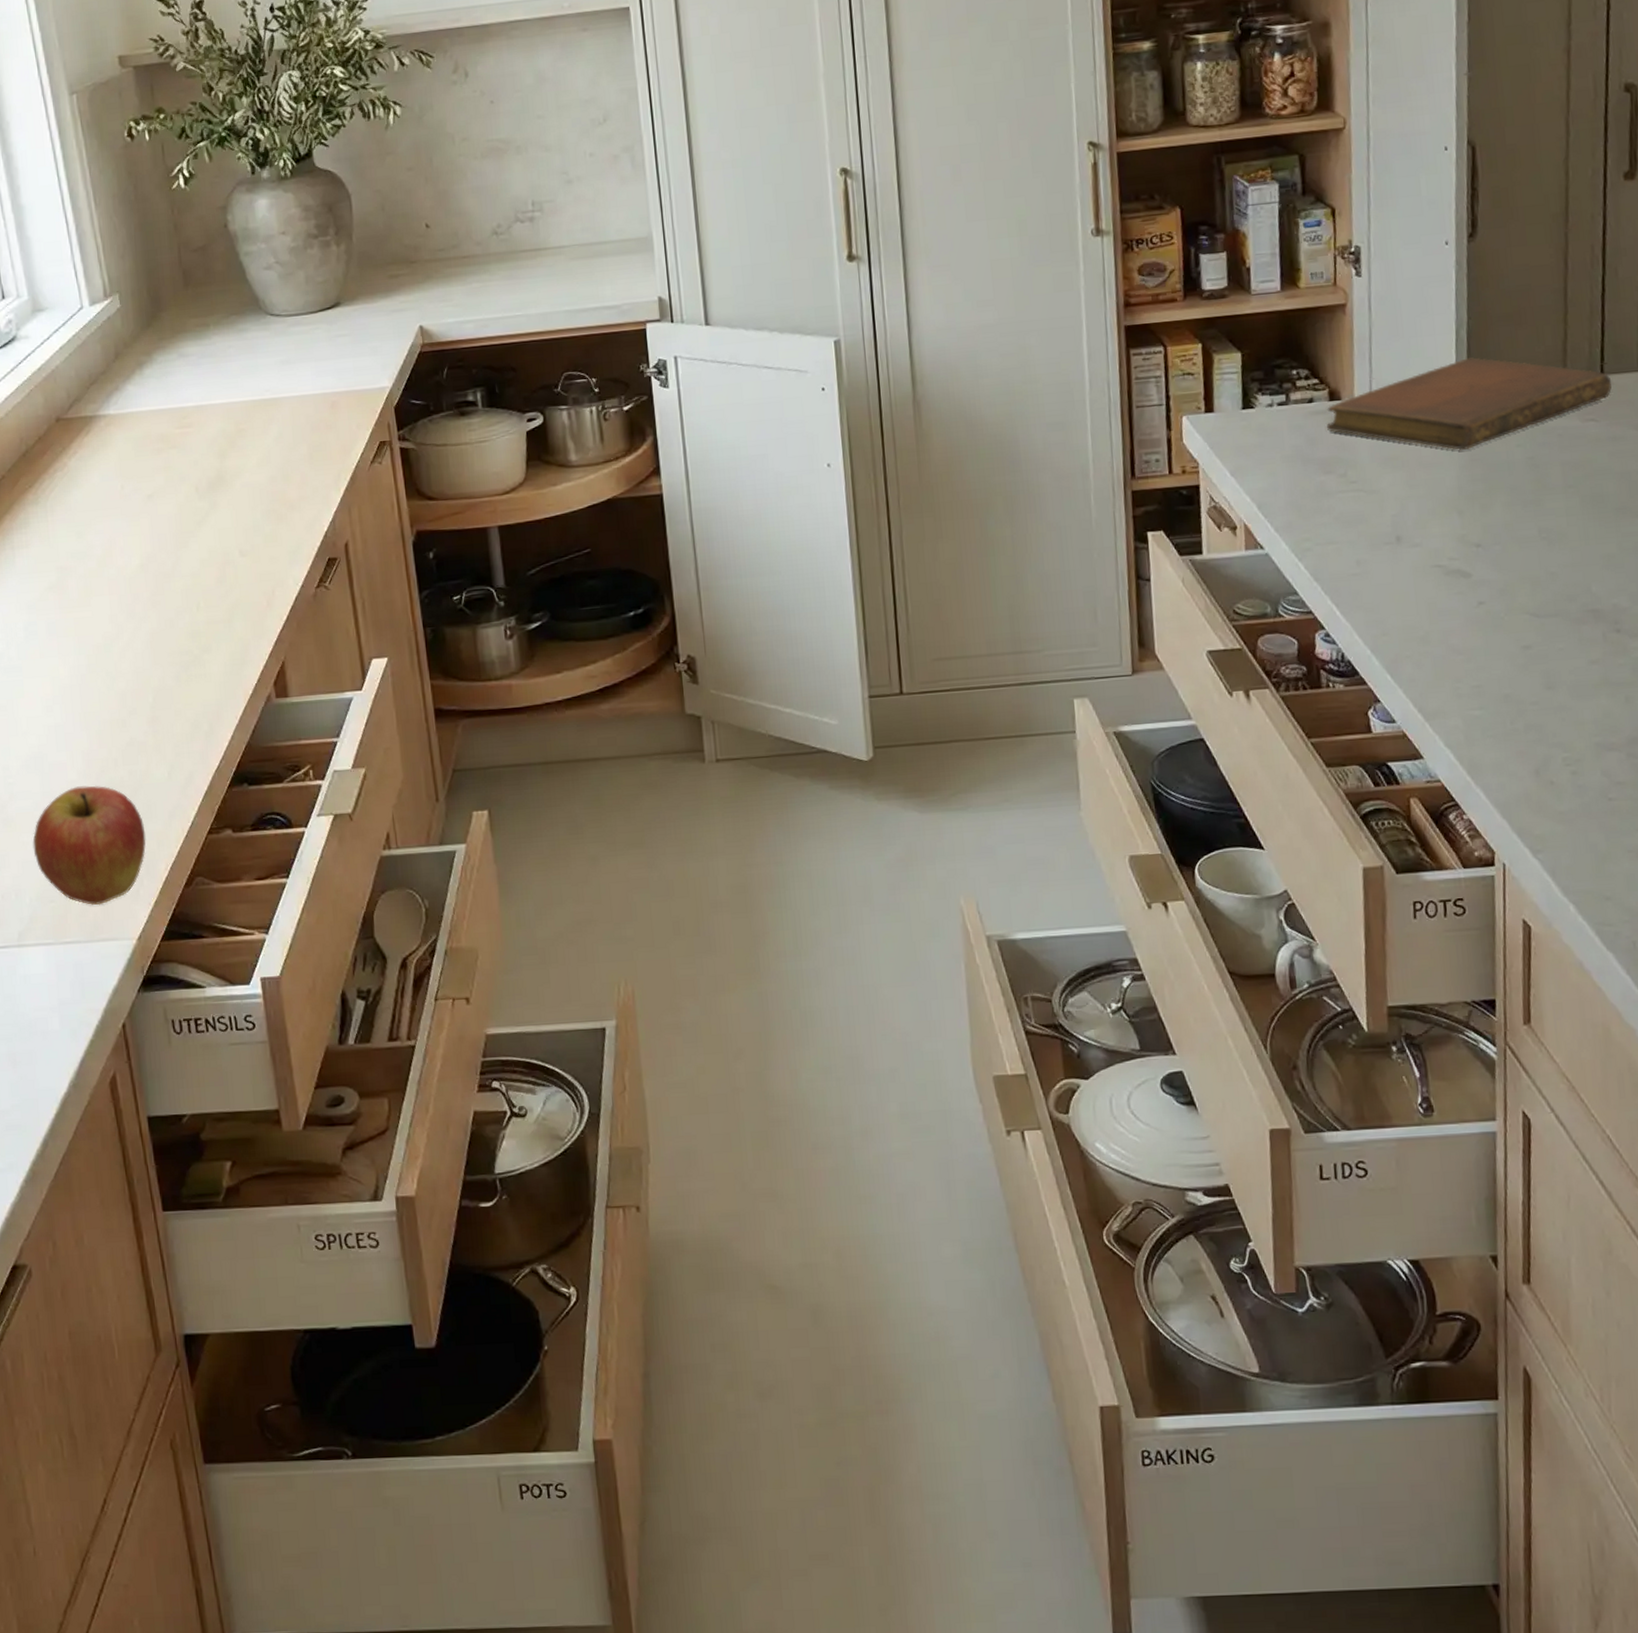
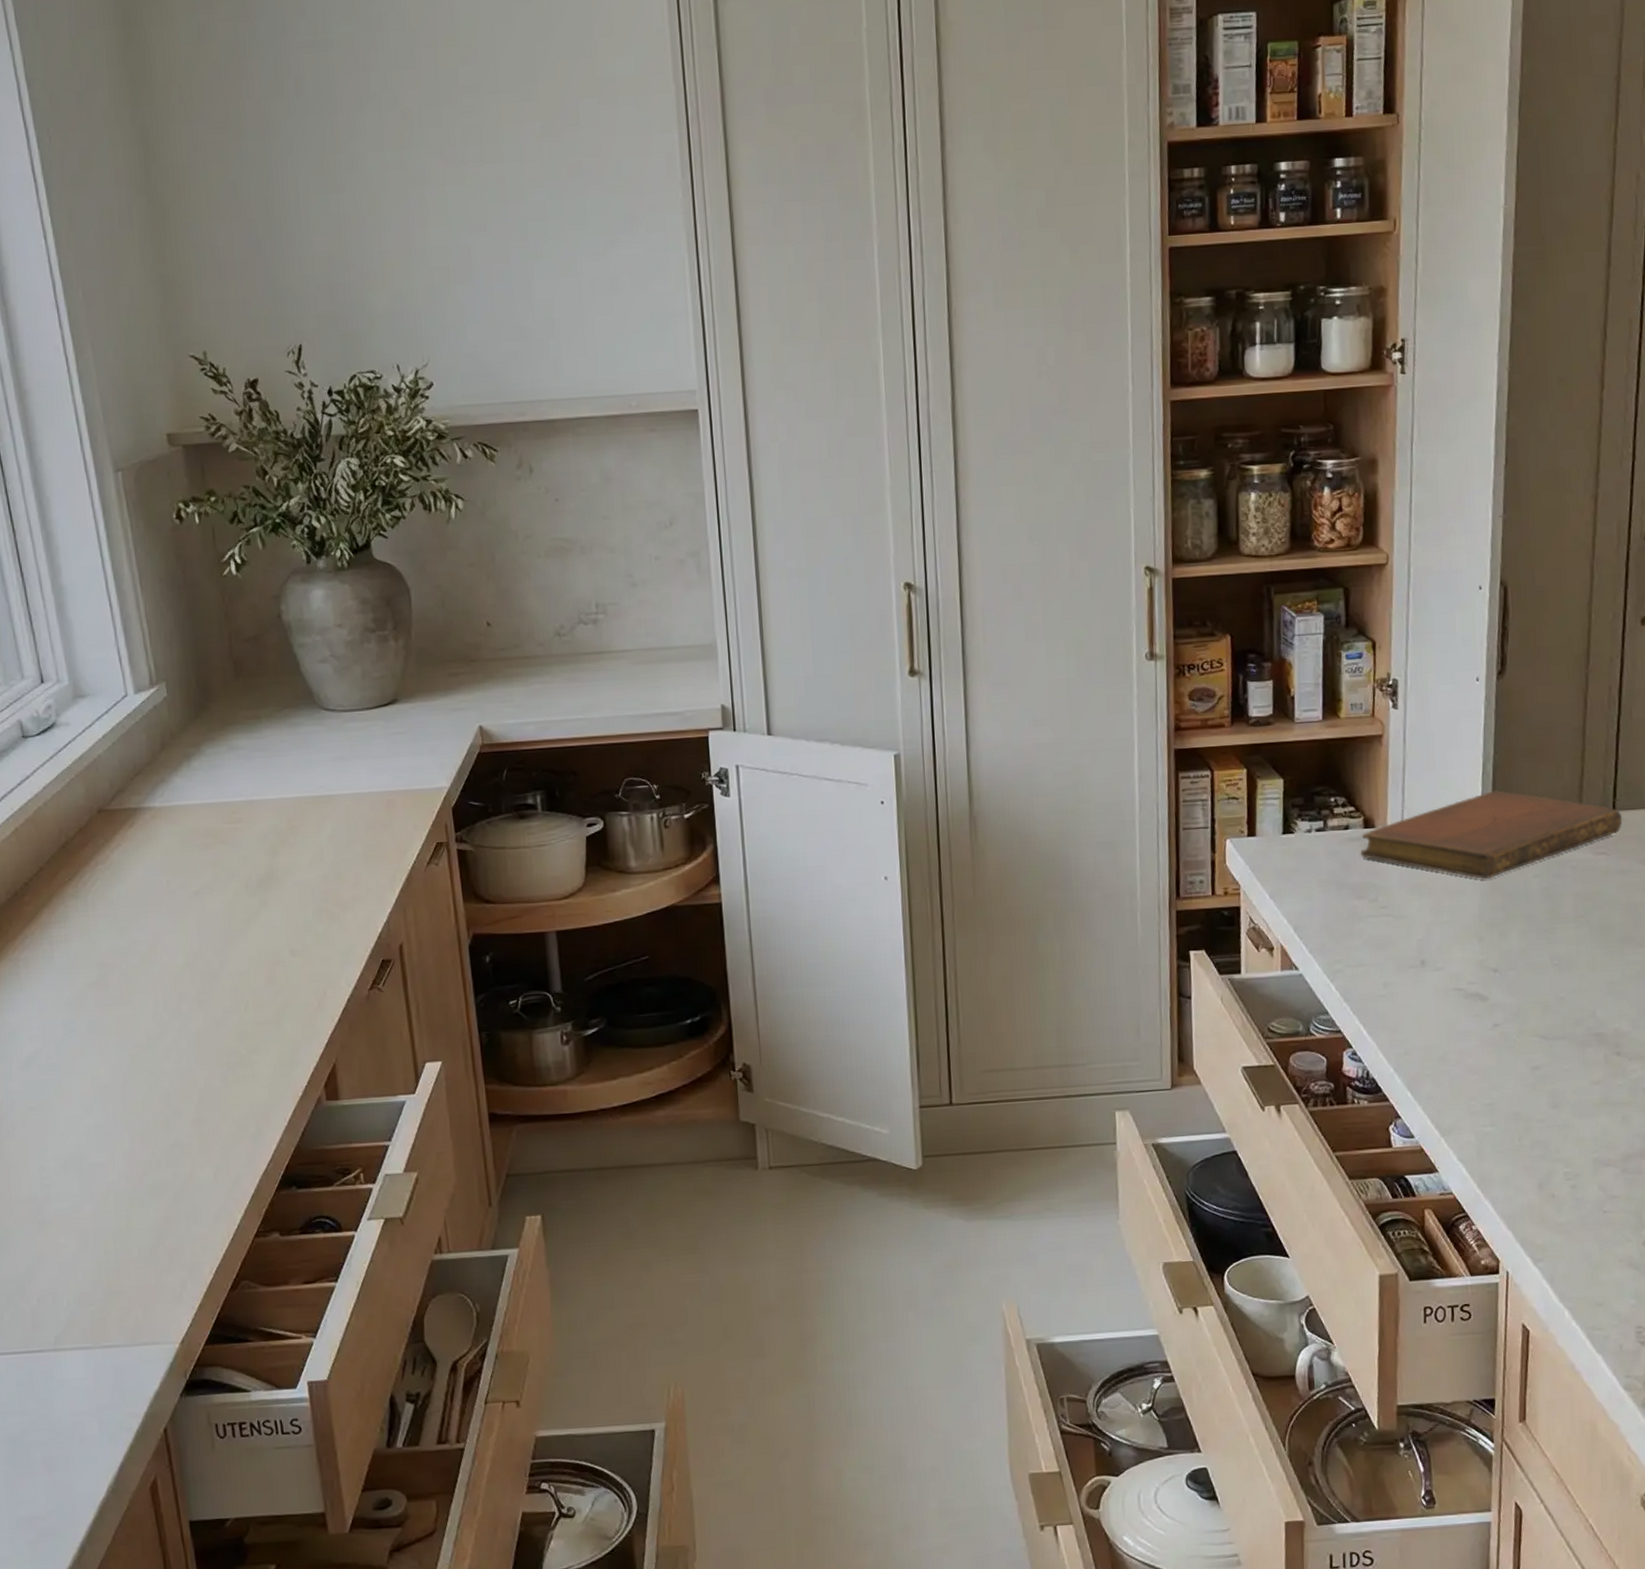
apple: present [32,785,146,906] -> none [70,1187,190,1309]

